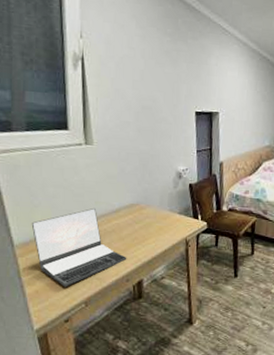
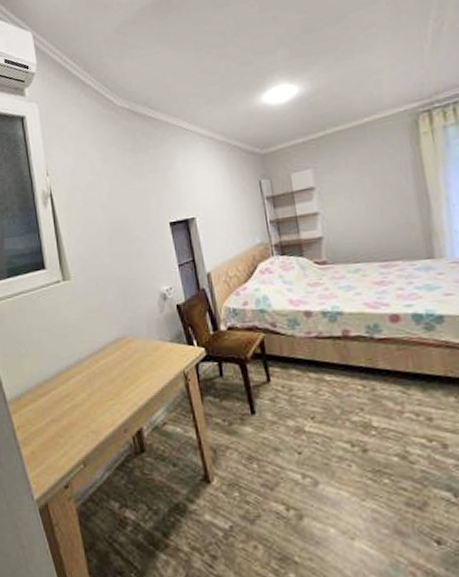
laptop: present [31,207,127,287] -> none [21,348,122,445]

